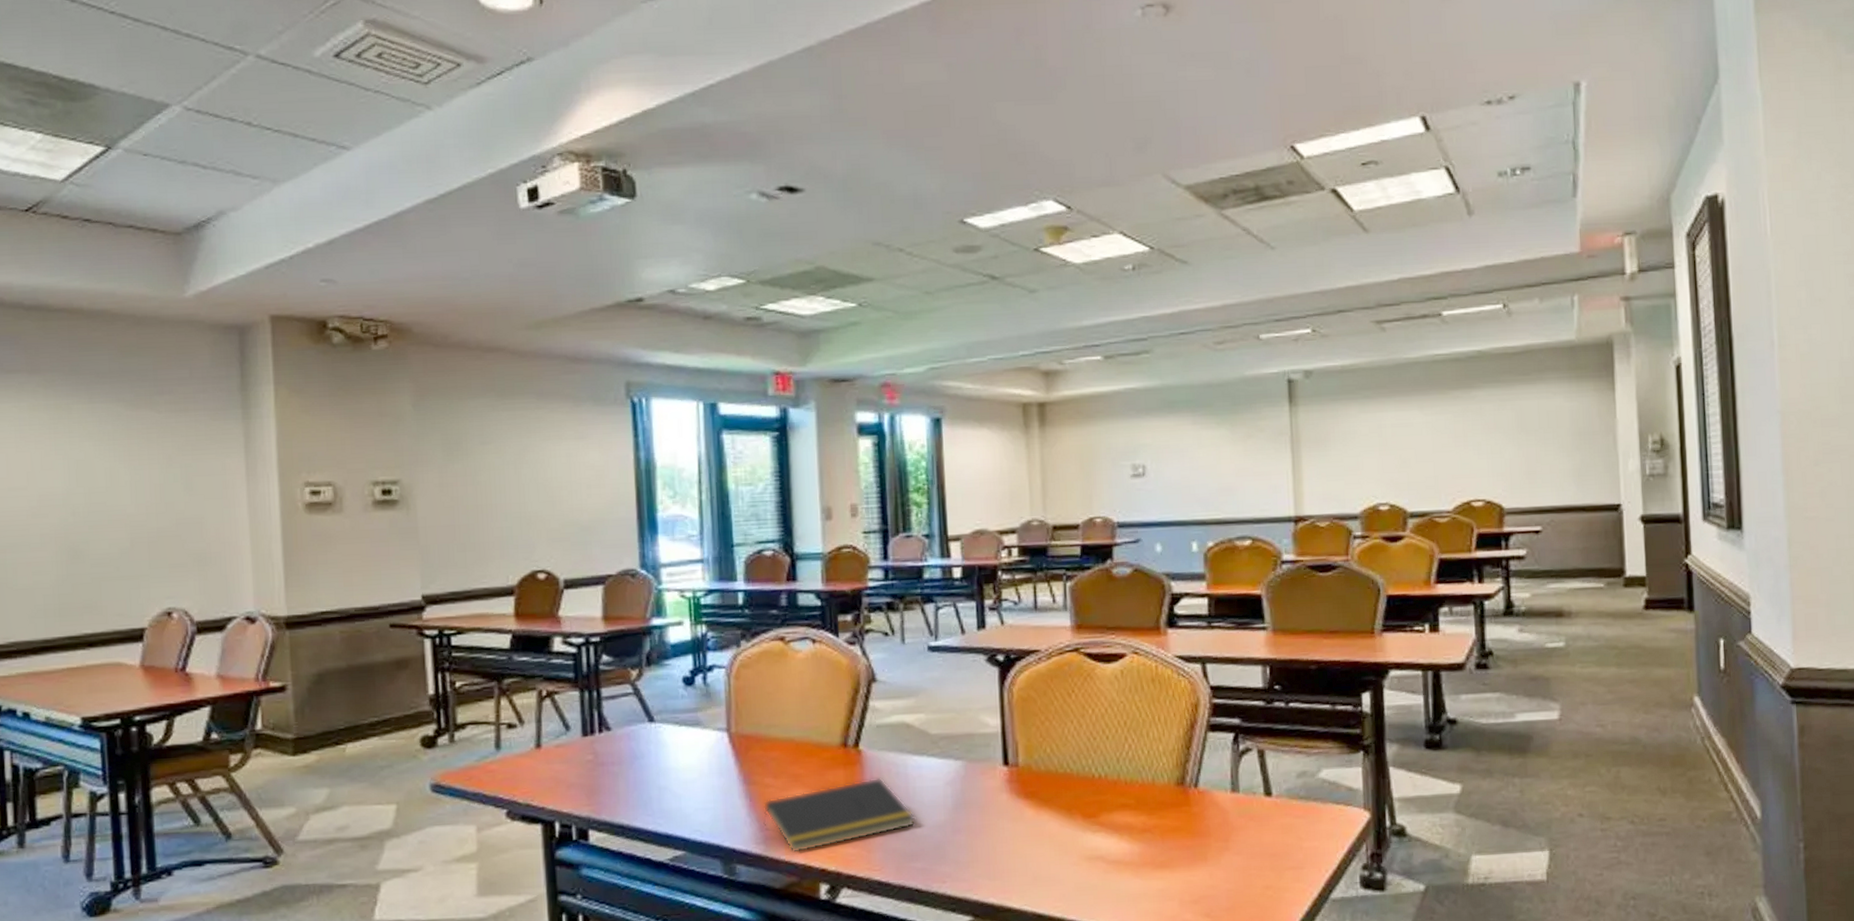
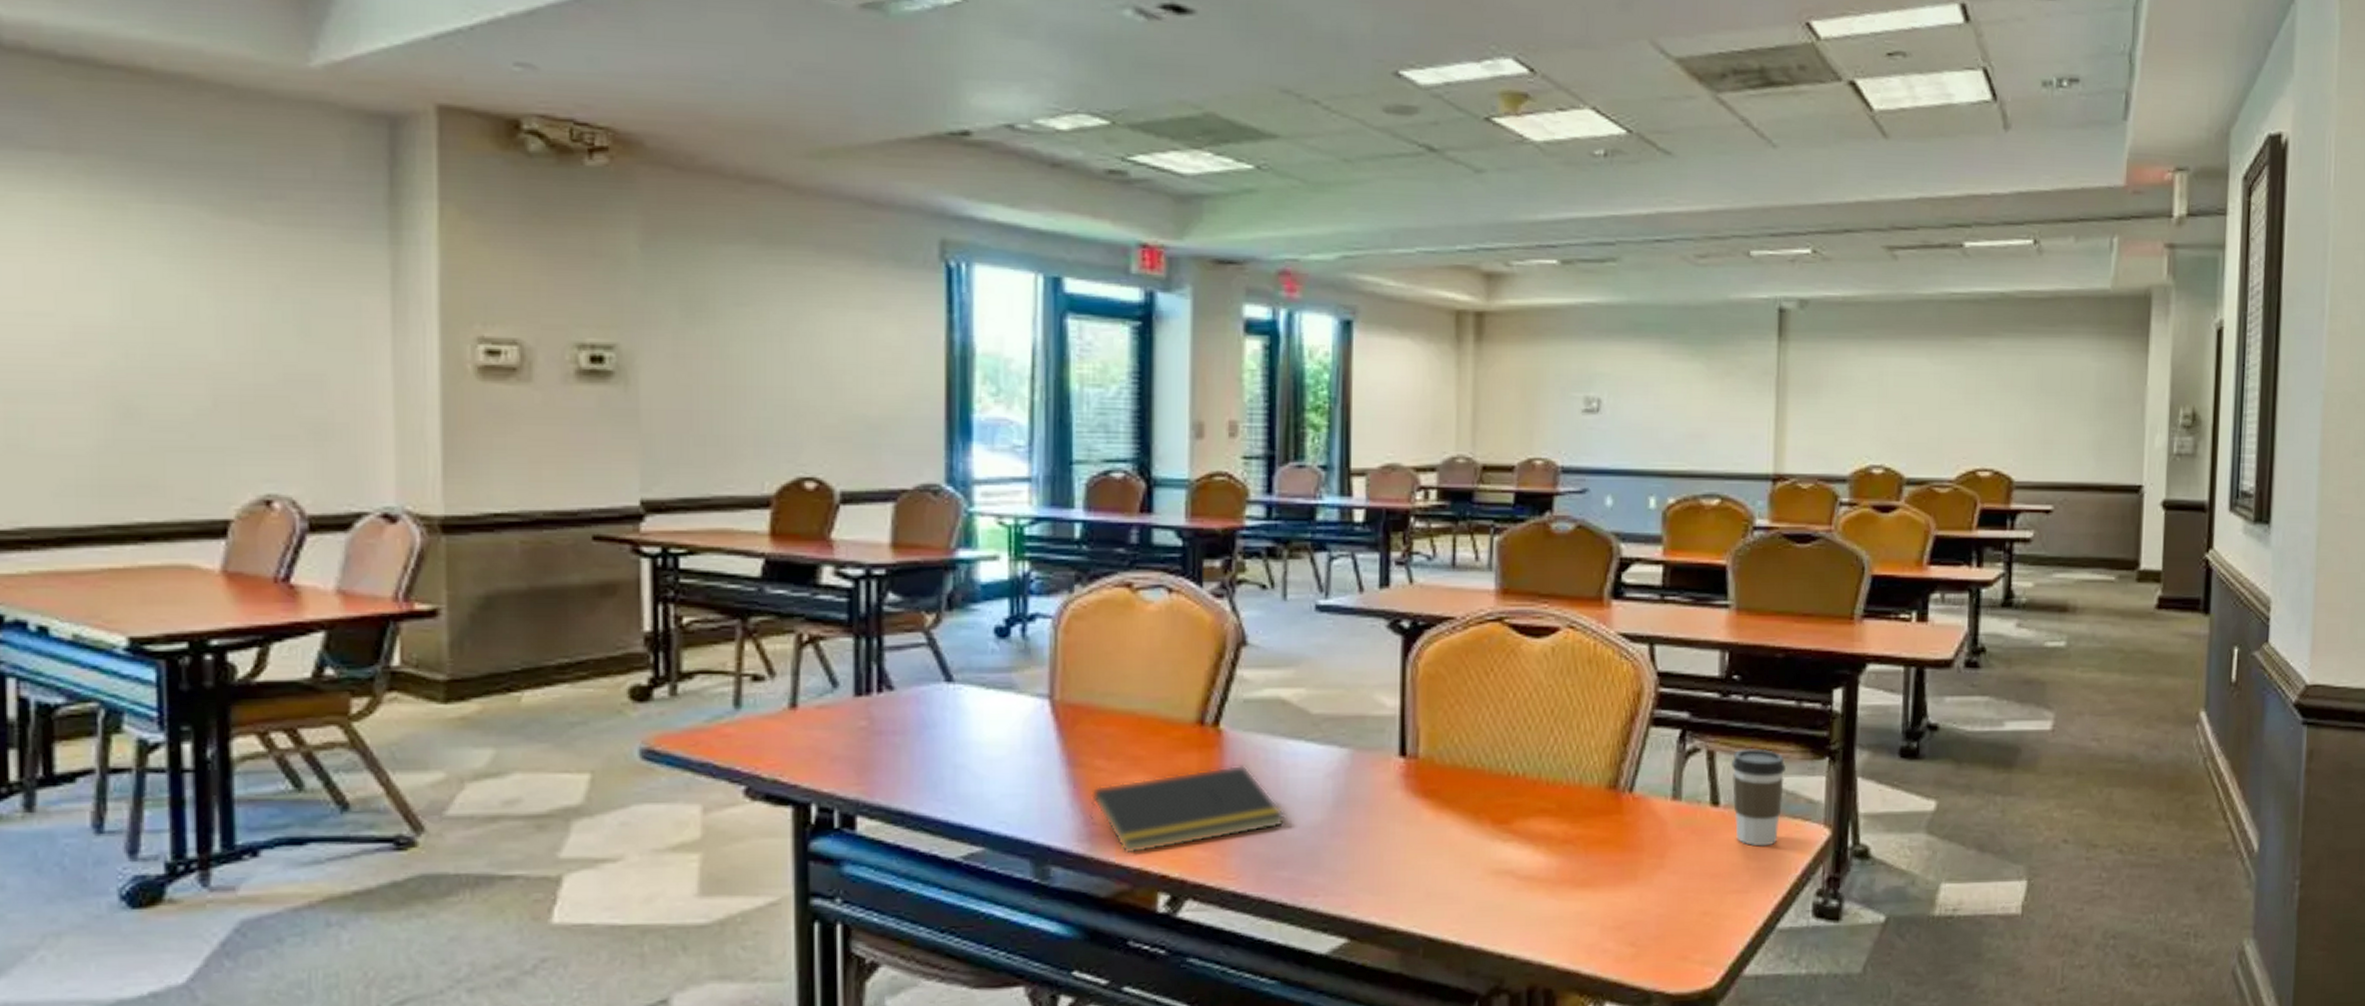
coffee cup: none [1279,746,1327,829] -> present [1731,748,1786,847]

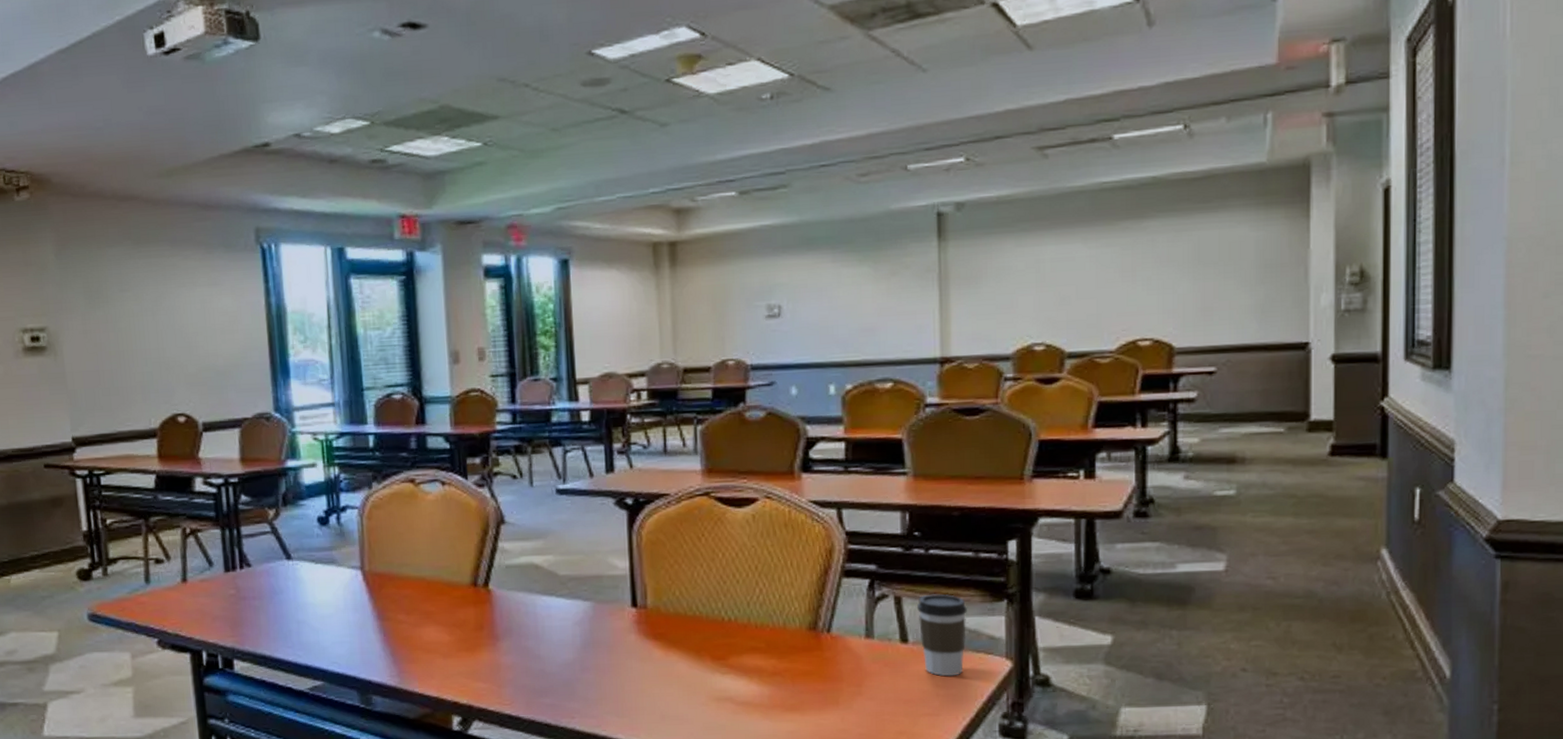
notepad: present [1090,764,1286,855] -> none [397,616,545,687]

